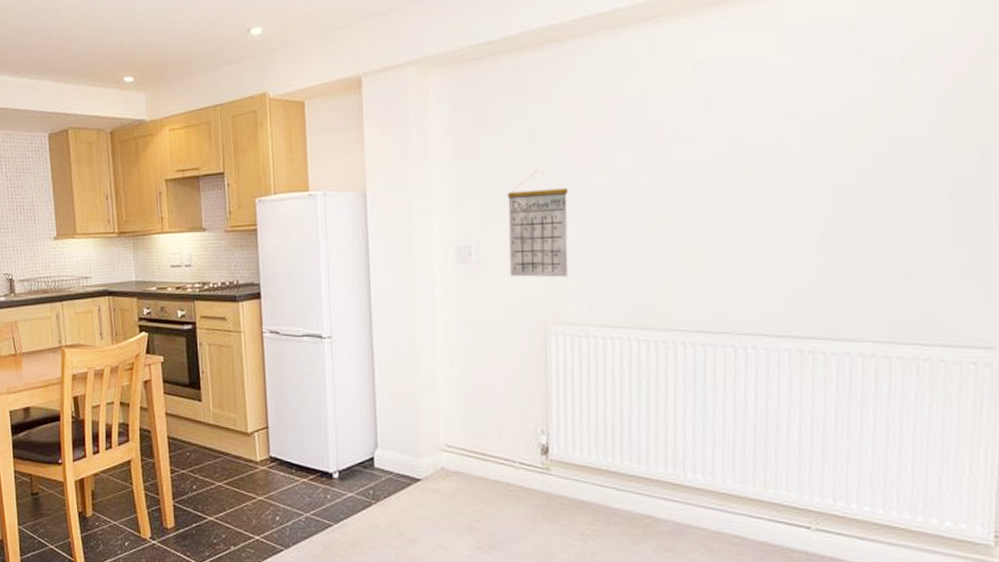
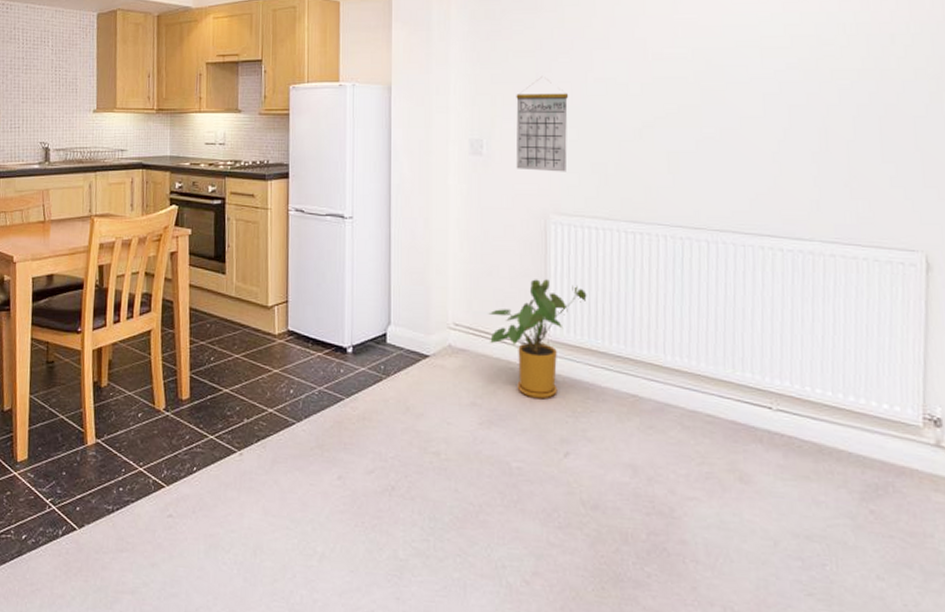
house plant: none [484,395,594,522] -> present [488,279,587,400]

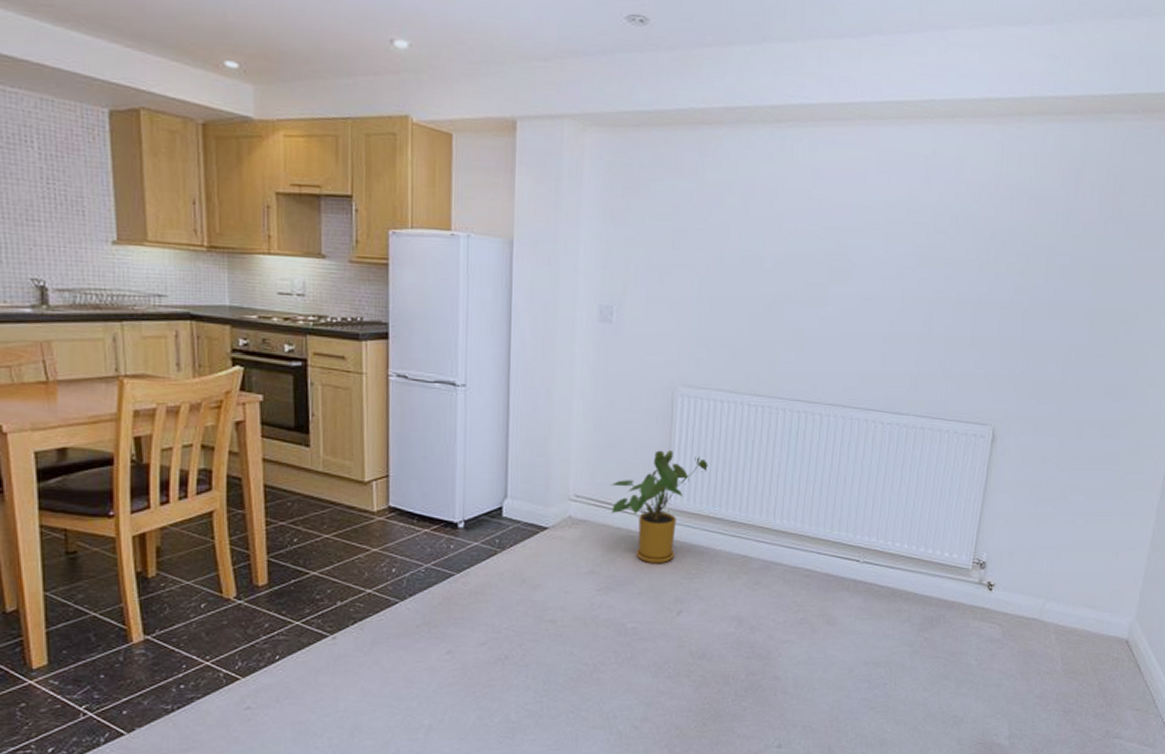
calendar: present [516,77,569,172] -> none [646,243,704,344]

